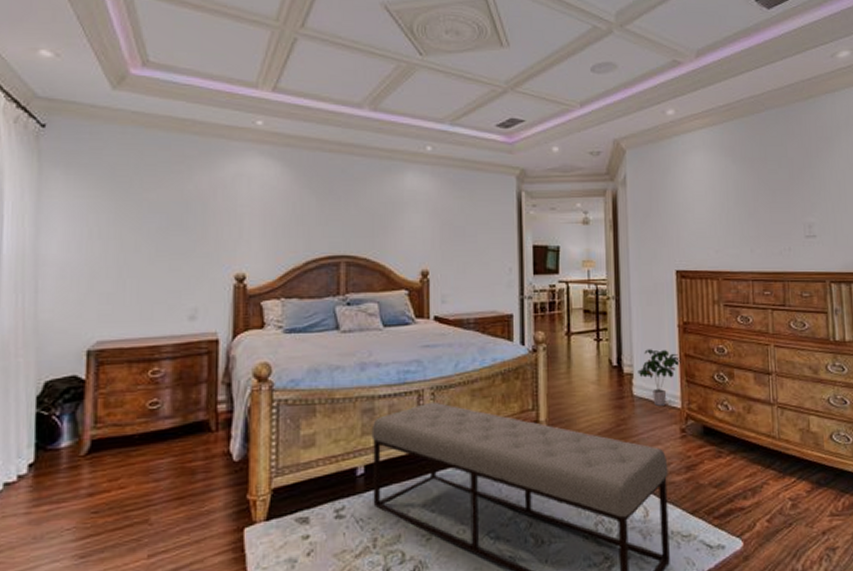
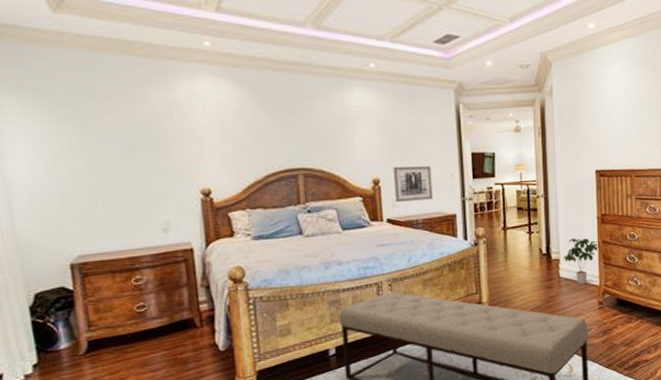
wall art: none [444,257,487,297] -> present [393,166,433,202]

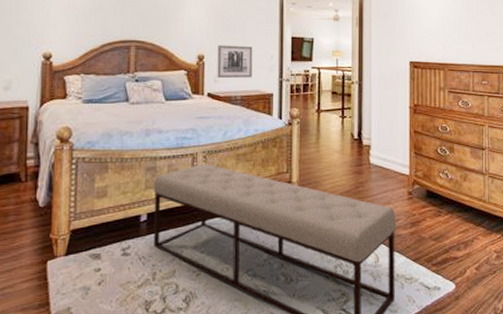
potted plant: present [563,238,599,285] -> none [375,126,411,172]

